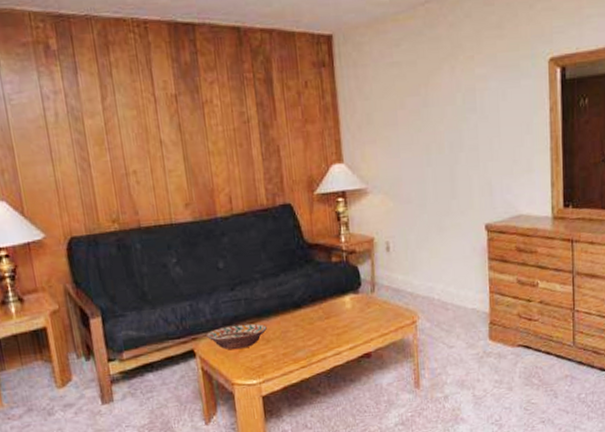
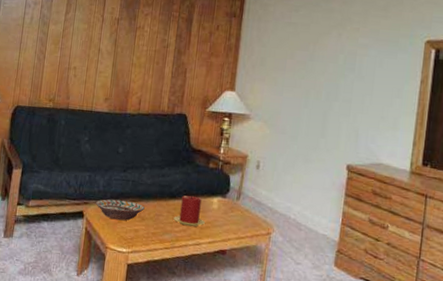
candle: none [303,299,341,337] -> present [173,195,205,227]

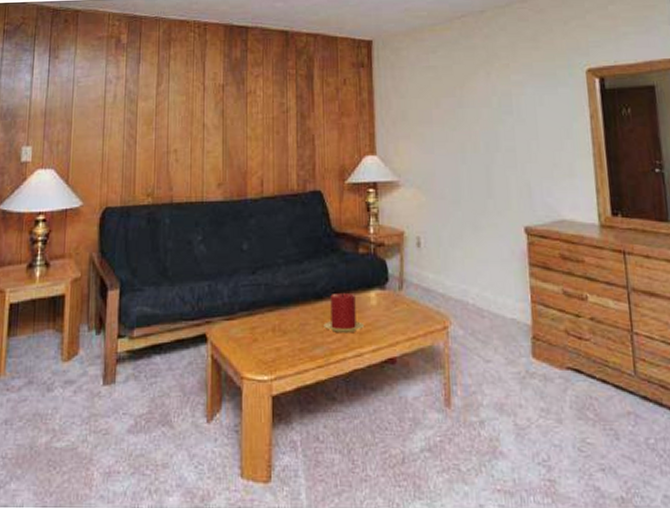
decorative bowl: present [95,199,145,221] -> none [220,311,285,339]

